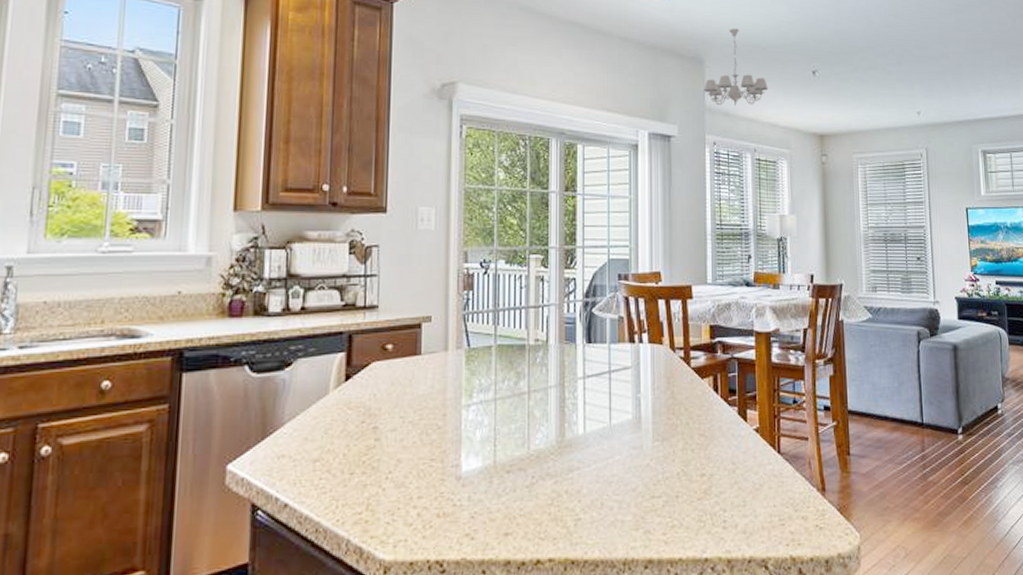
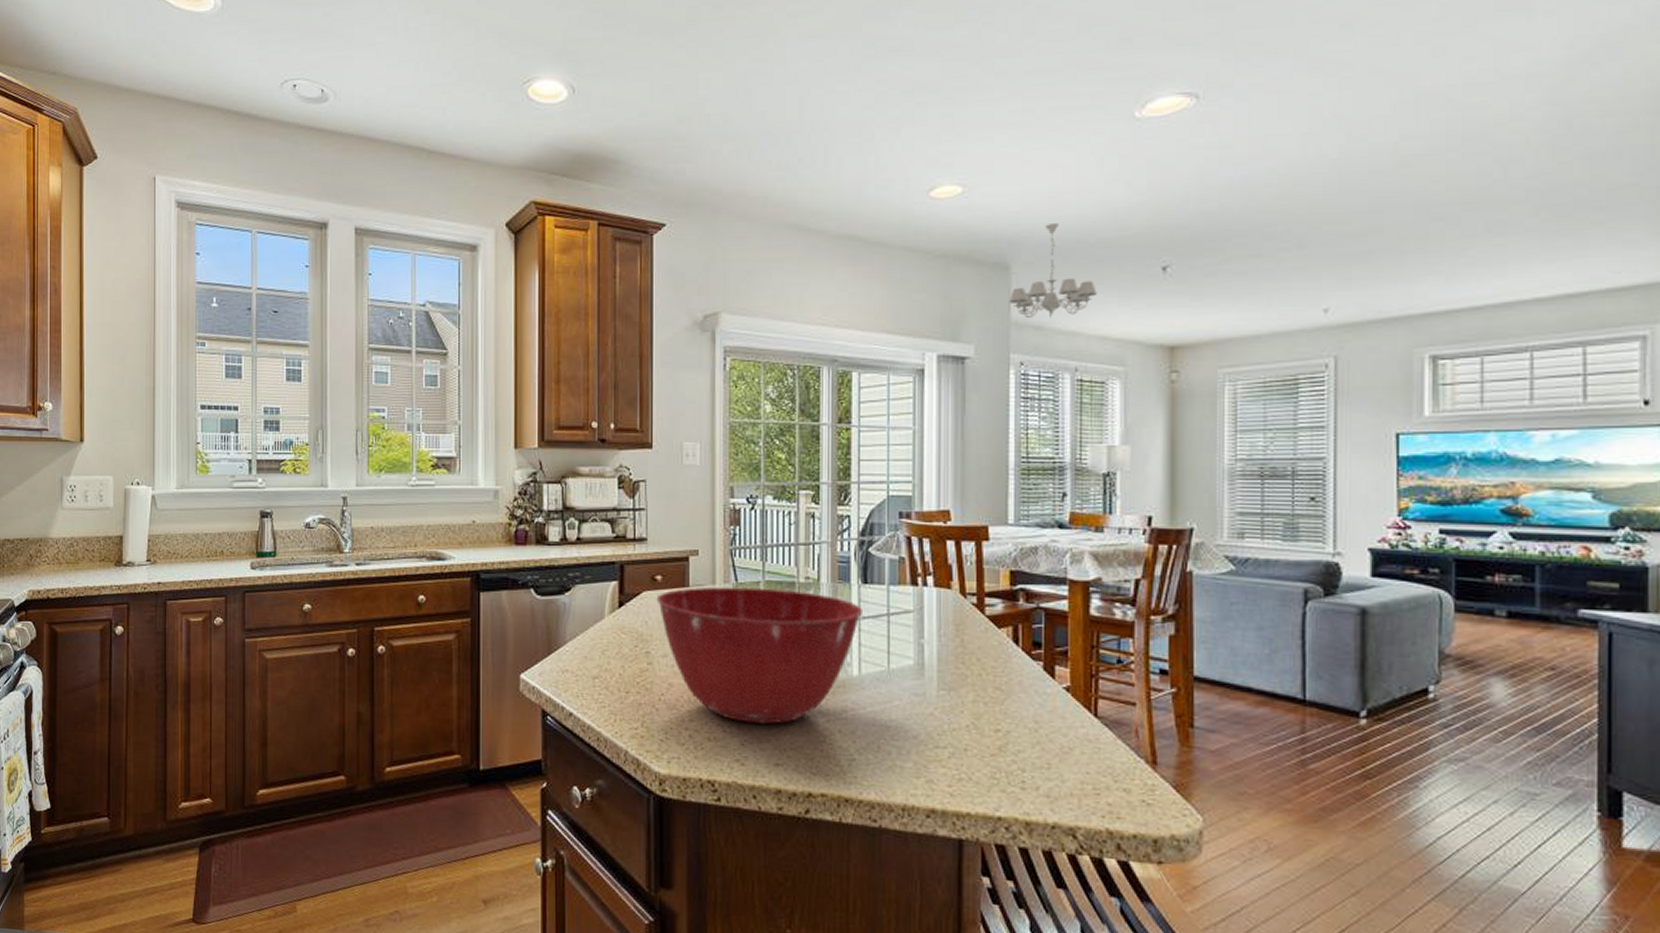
mixing bowl: none [386,352,588,493] -> present [656,587,864,724]

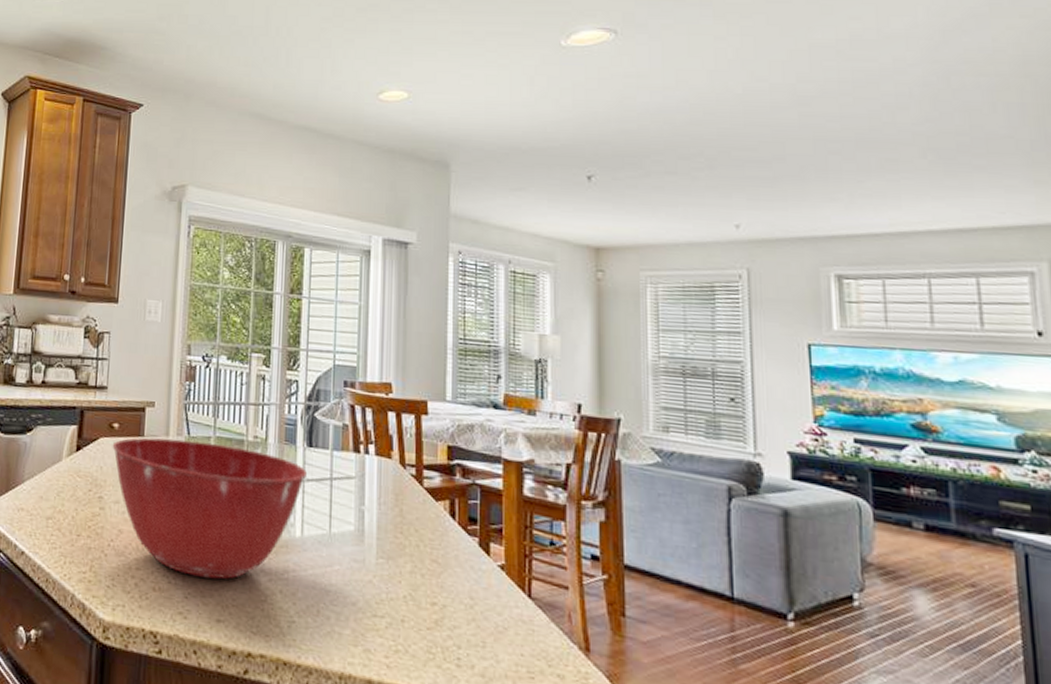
chandelier: present [1008,222,1097,319] -> none [448,129,528,214]

